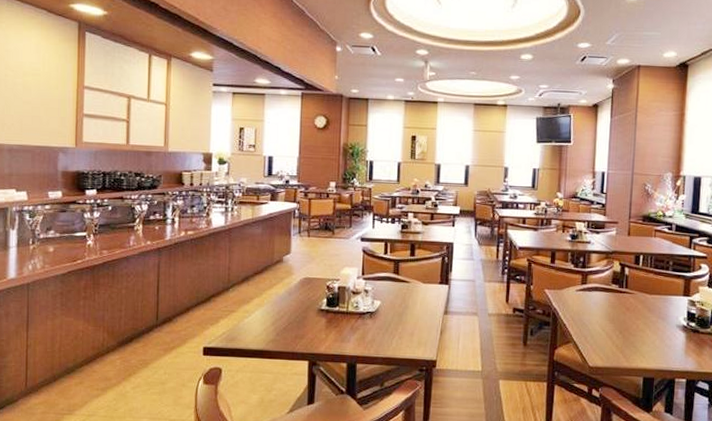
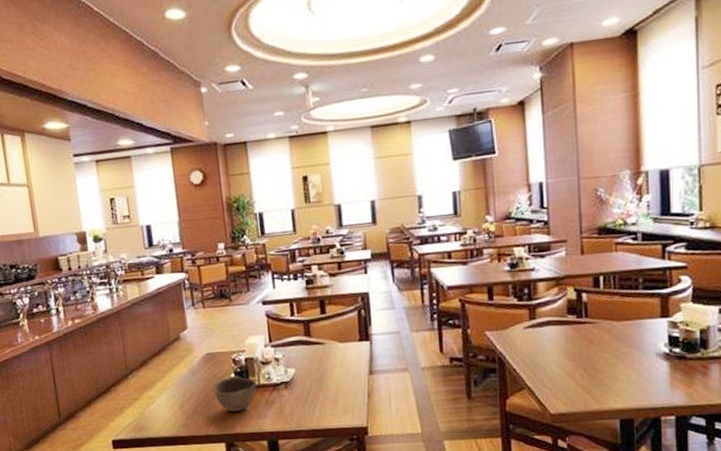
bowl: none [305,300,345,333] -> present [213,375,257,412]

